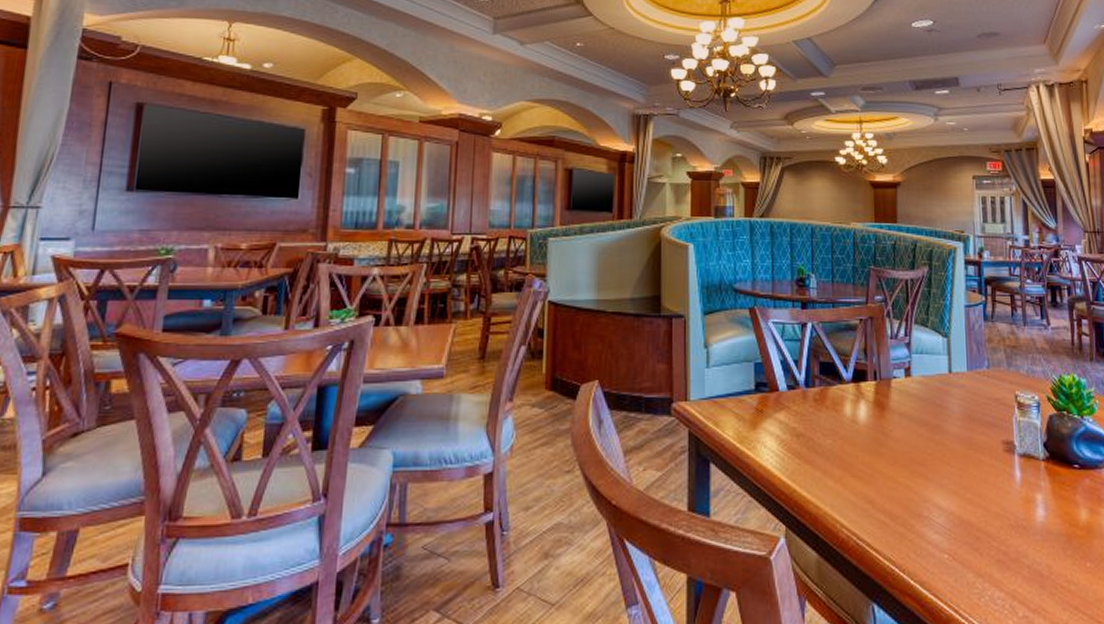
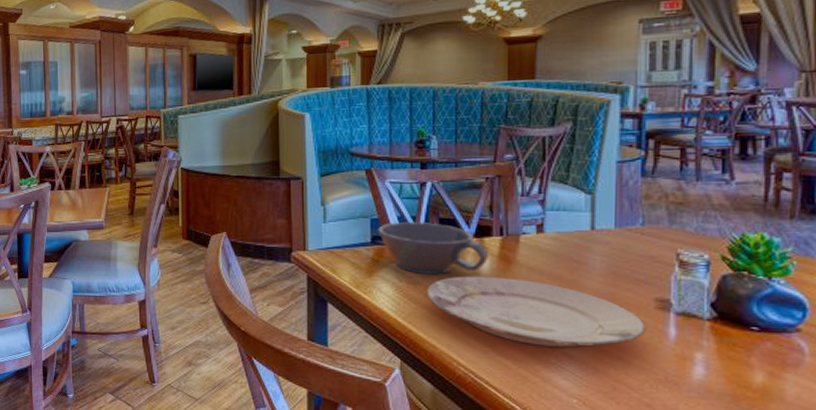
cup: none [761,367,865,424] -> present [378,222,488,274]
plate: none [809,424,998,498] -> present [426,276,647,347]

